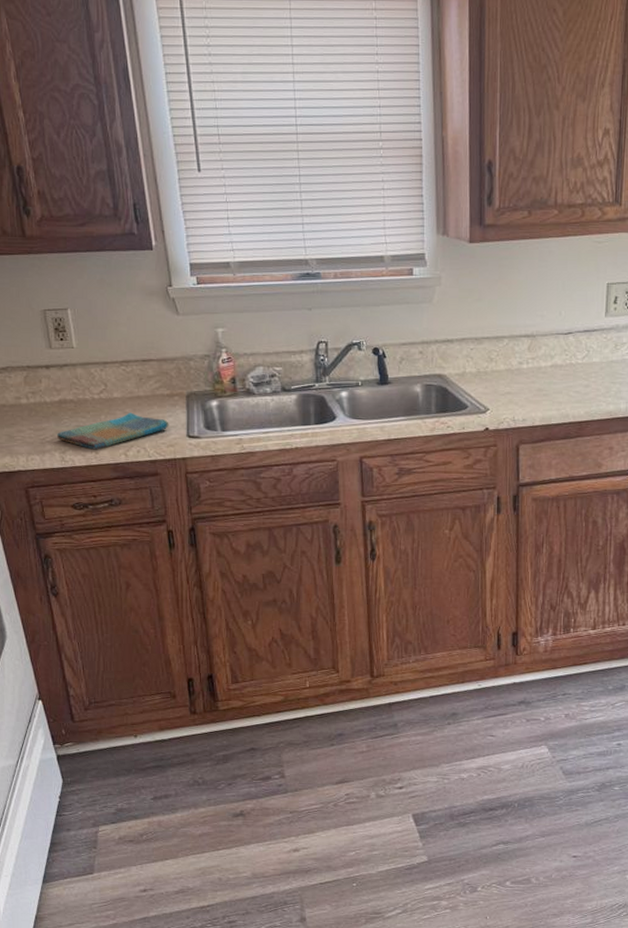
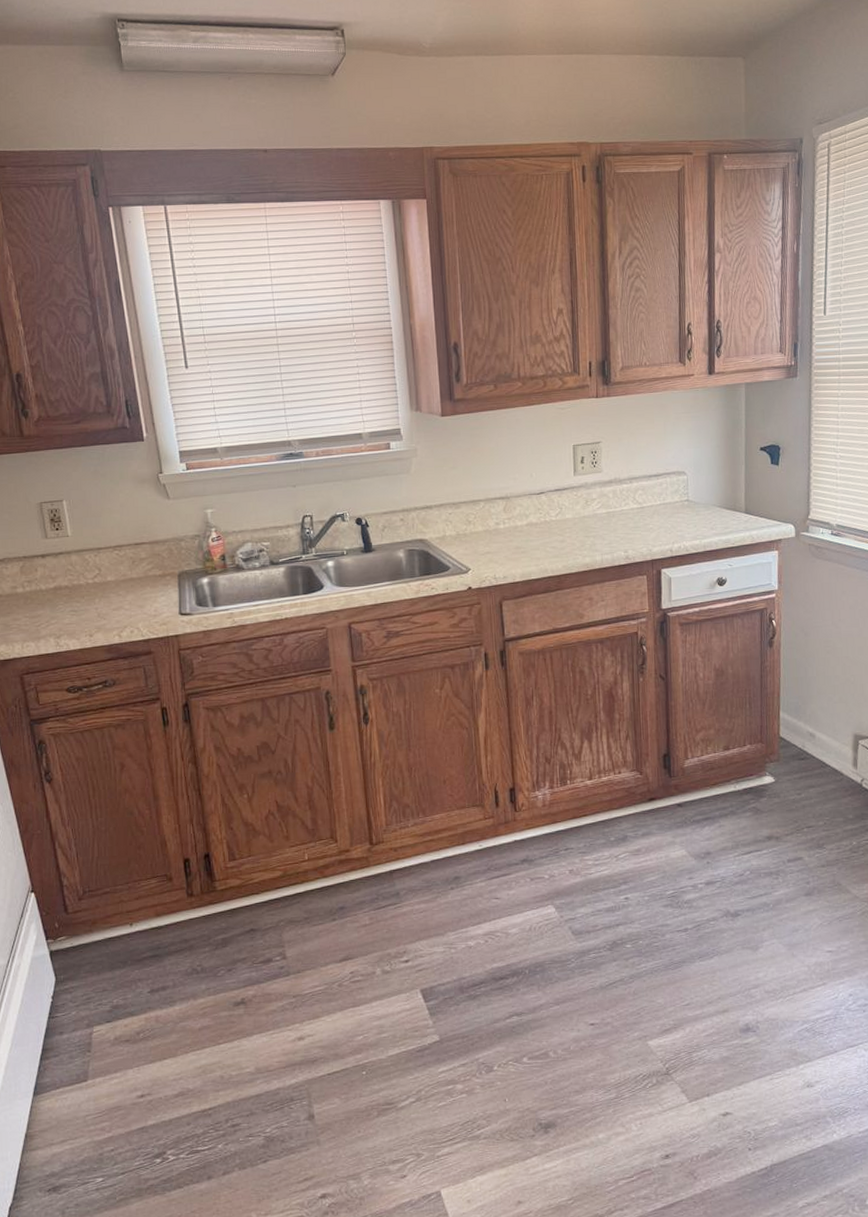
dish towel: present [57,412,169,450] -> none [52,594,162,633]

